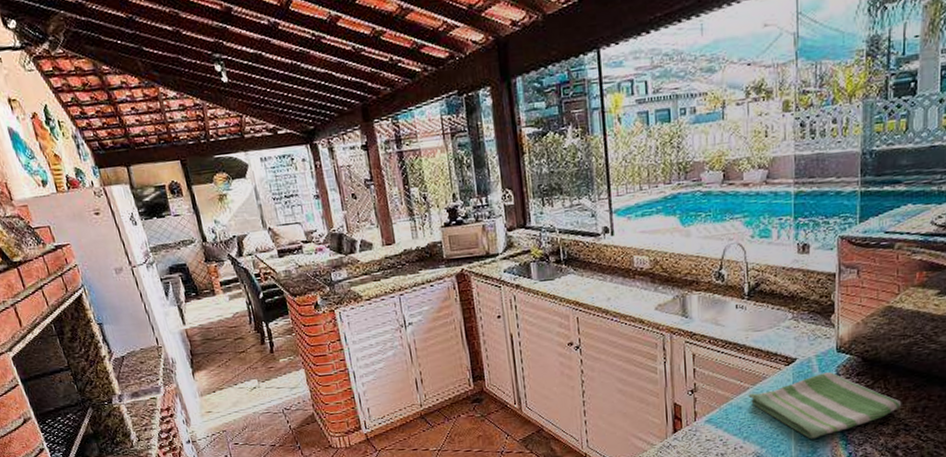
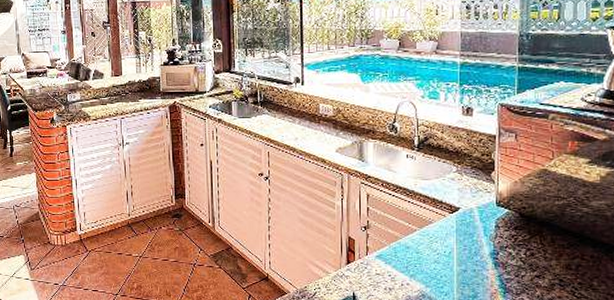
dish towel: present [748,371,902,439] -> none [415,222,557,284]

